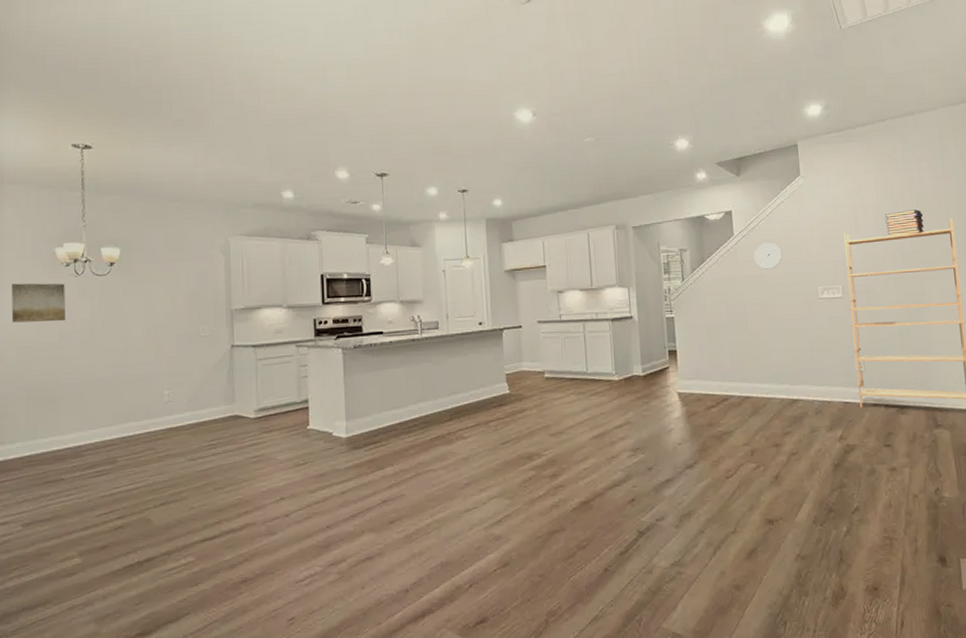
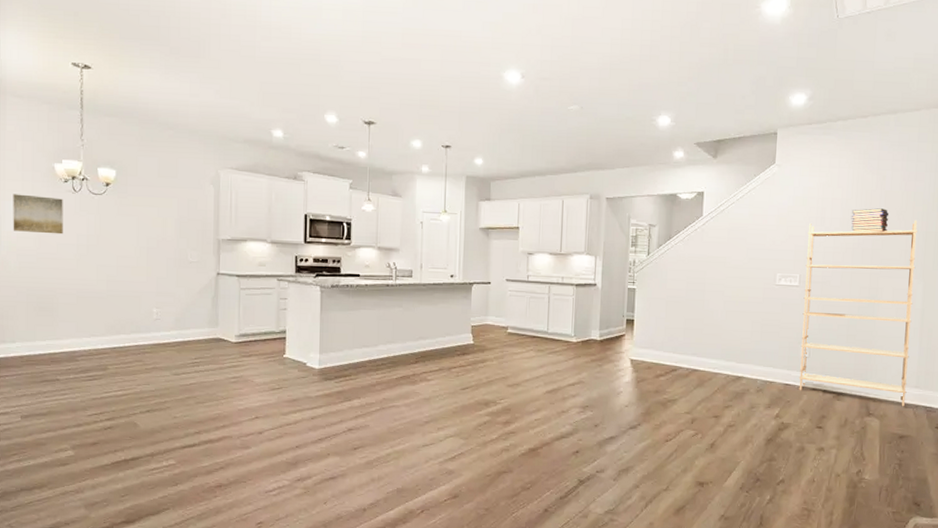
wall clock: present [754,243,783,269] -> none [719,226,747,252]

